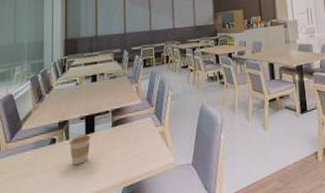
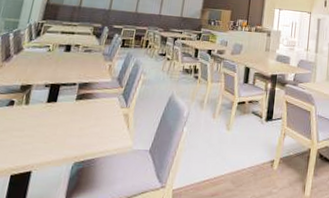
coffee cup: present [70,133,91,165] -> none [26,101,52,131]

